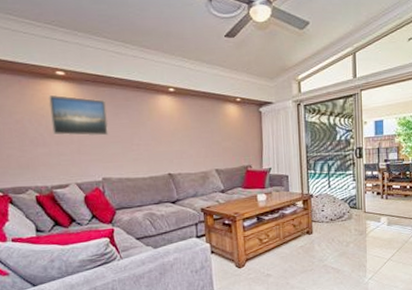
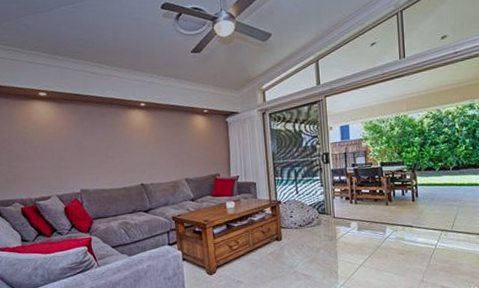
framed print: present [48,94,109,136] -> none [32,113,86,151]

